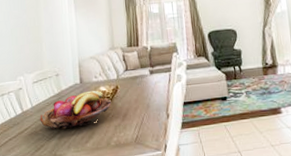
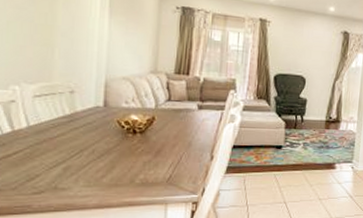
fruit basket: present [40,90,111,130] -> none [38,117,143,159]

